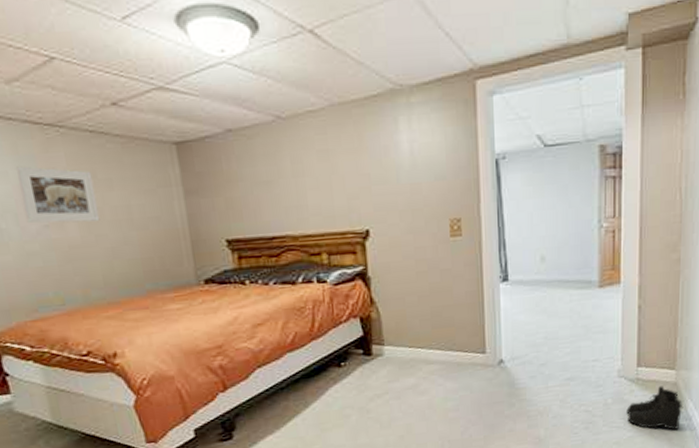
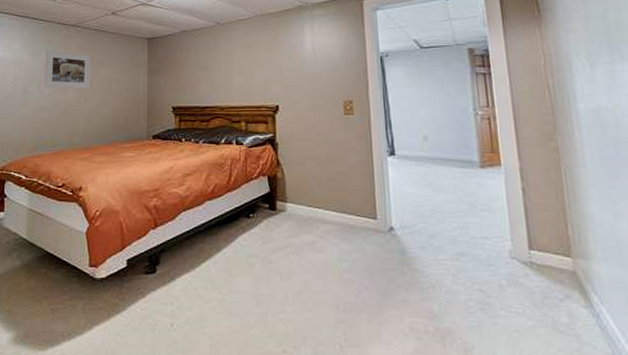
boots: present [626,386,683,430] -> none [523,273,588,325]

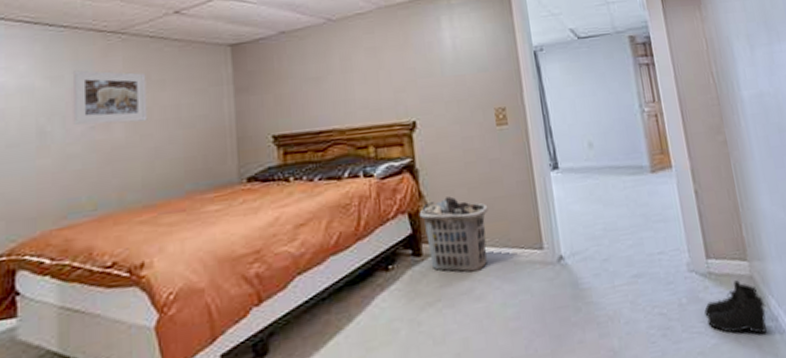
clothes hamper: none [276,167,332,229] -> present [419,196,488,272]
boots: none [523,273,588,325] -> present [704,280,767,334]

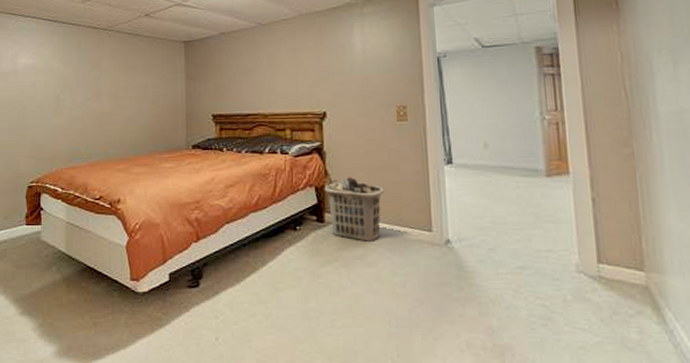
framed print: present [72,70,148,125] -> none [77,56,125,97]
boots: present [704,280,767,334] -> none [590,288,661,342]

